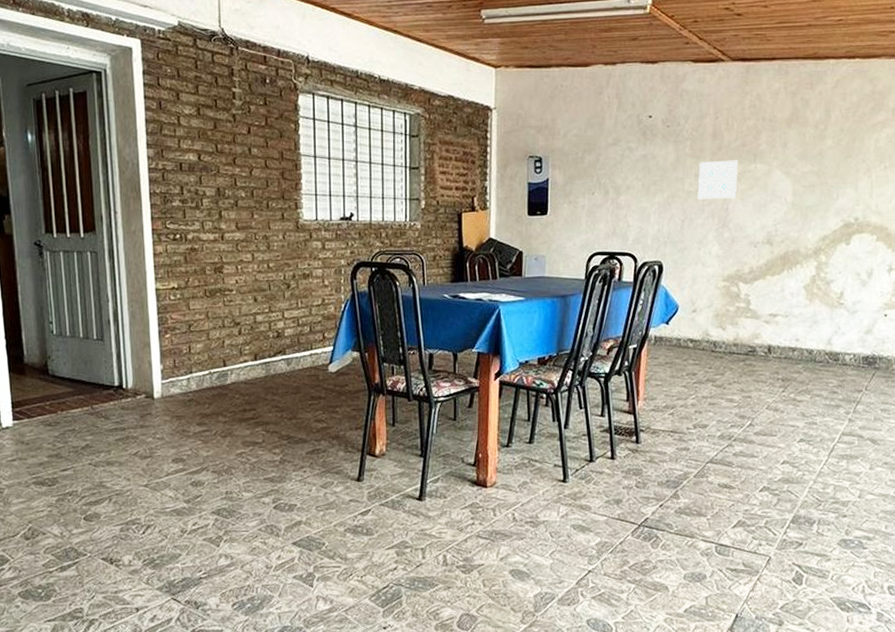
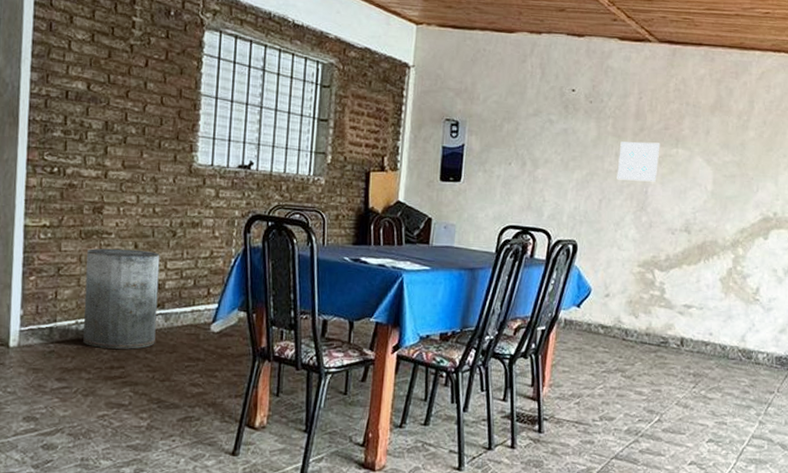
trash can: none [213,303,280,394] -> present [83,248,160,349]

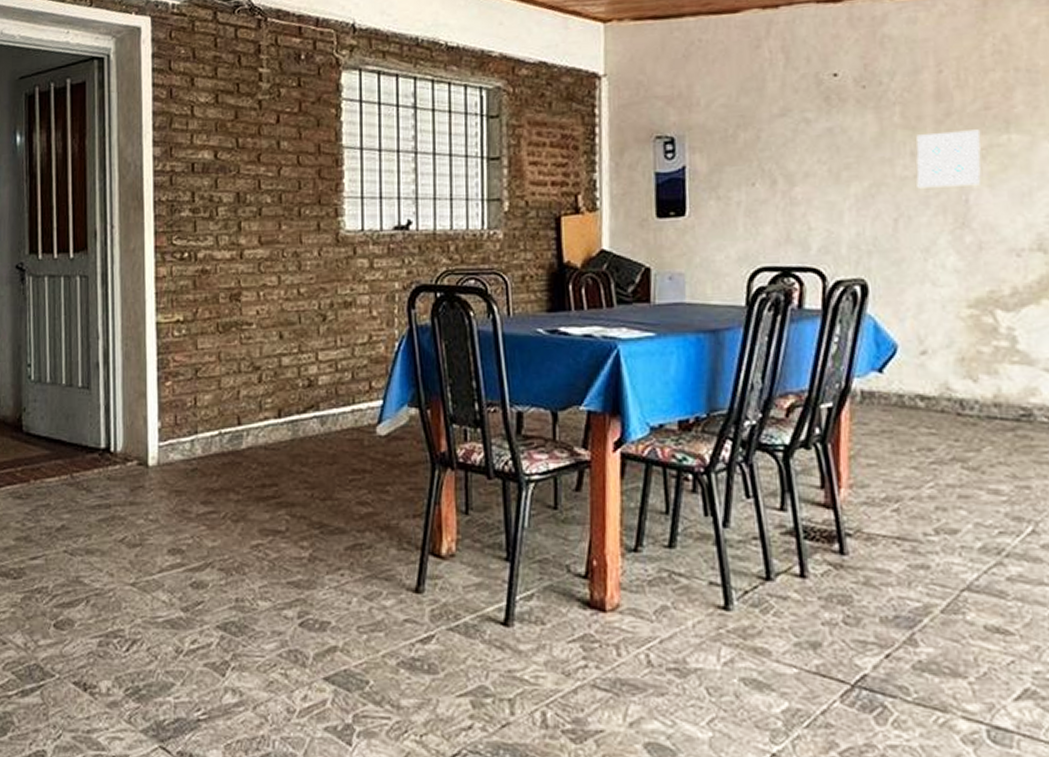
trash can: present [83,248,160,349] -> none [227,340,311,462]

